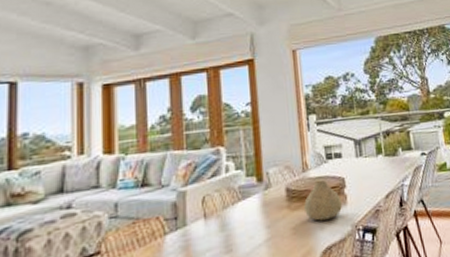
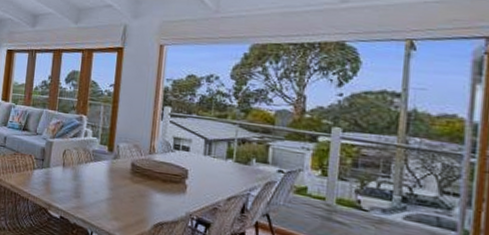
vase: present [304,180,342,221] -> none [145,165,181,201]

